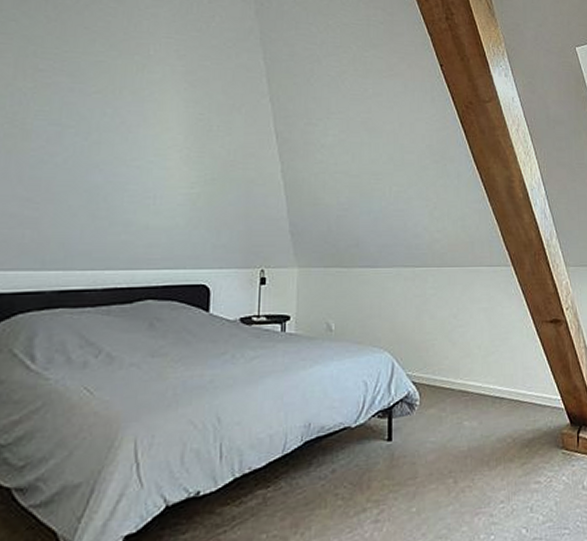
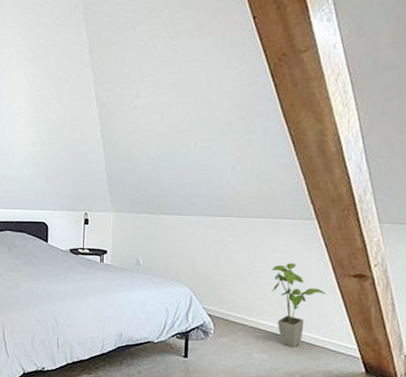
house plant: none [475,314,528,408] -> present [272,263,327,347]

